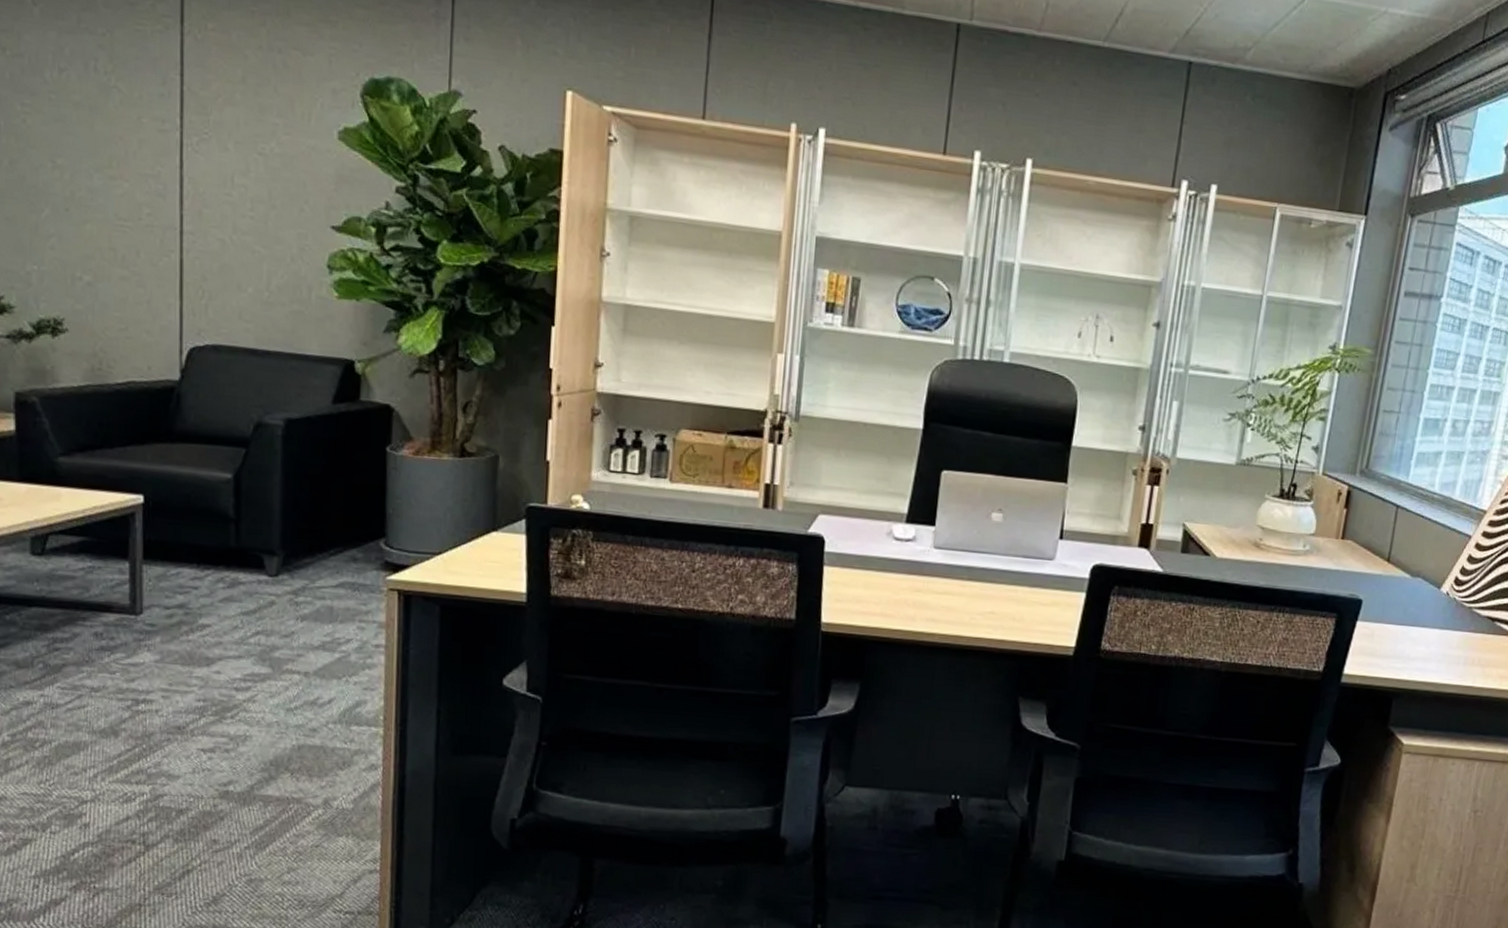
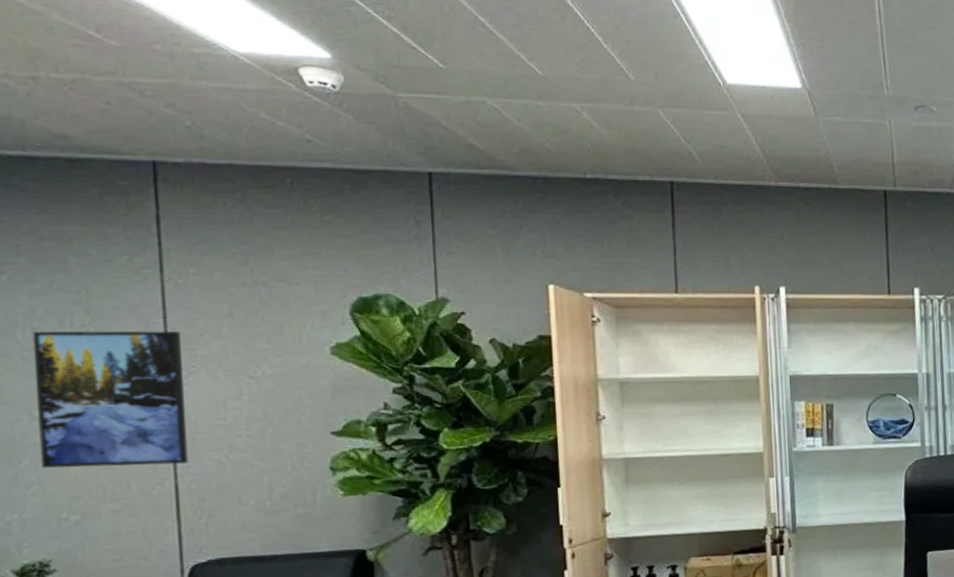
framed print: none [59,72,196,238] -> present [32,330,189,468]

